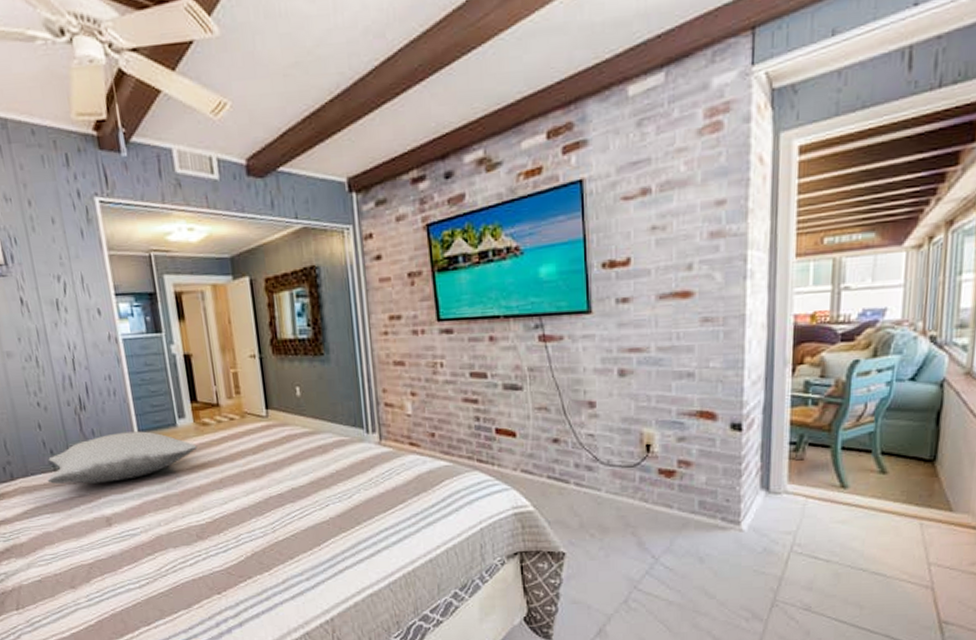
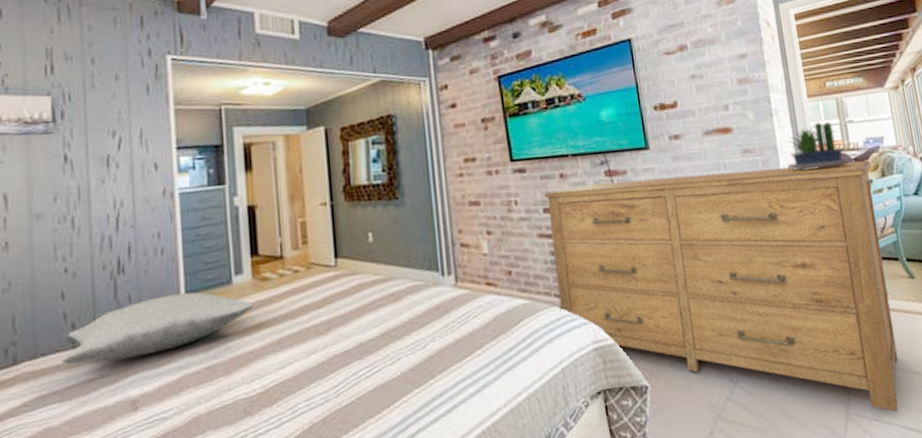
dresser: none [471,336,862,604] -> present [544,160,898,412]
potted plant: none [754,287,838,345] -> present [787,122,852,170]

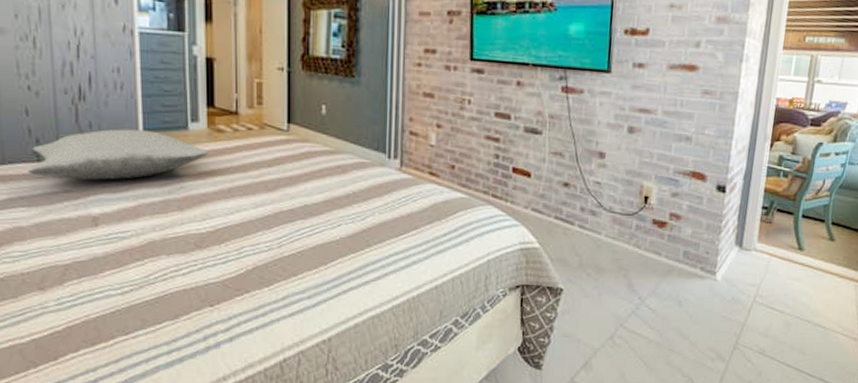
dresser: present [544,160,898,412] -> none [495,97,827,350]
potted plant: present [787,122,852,170] -> none [743,76,809,125]

